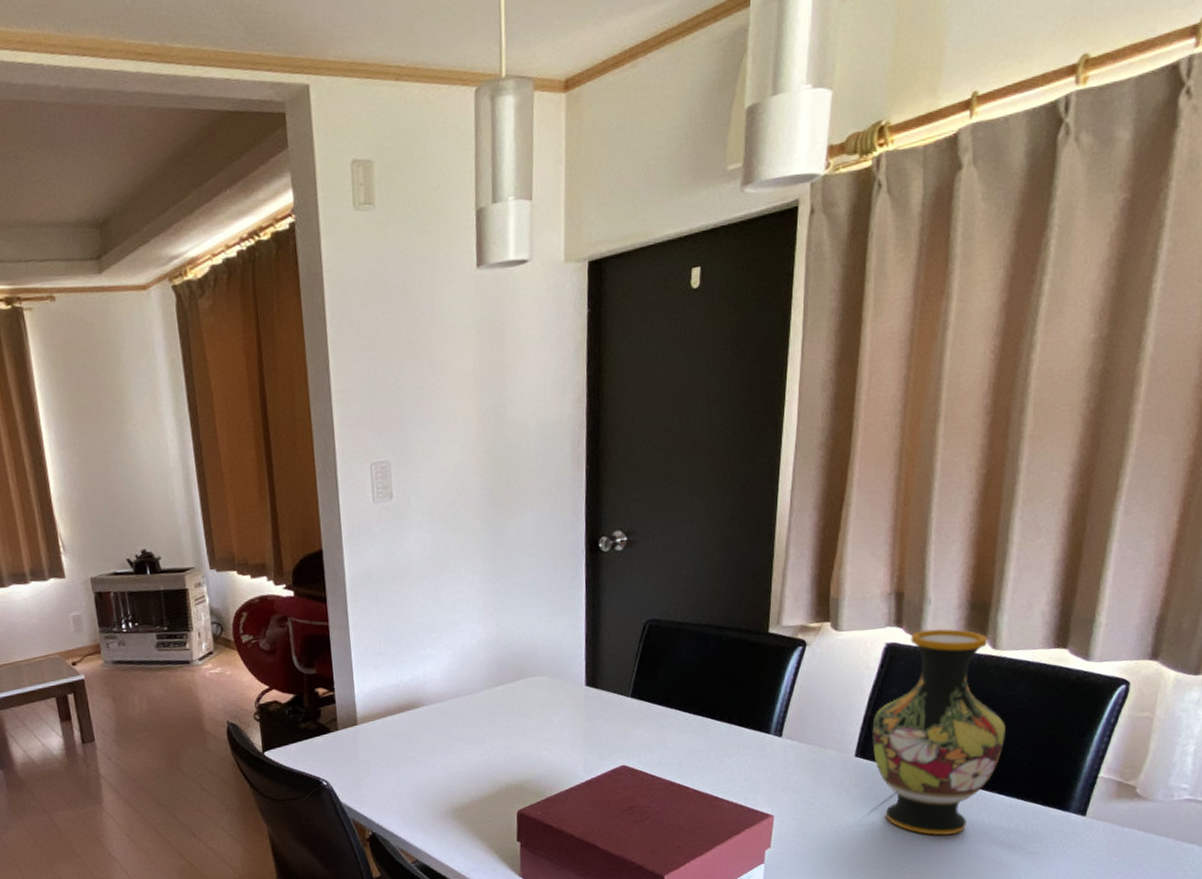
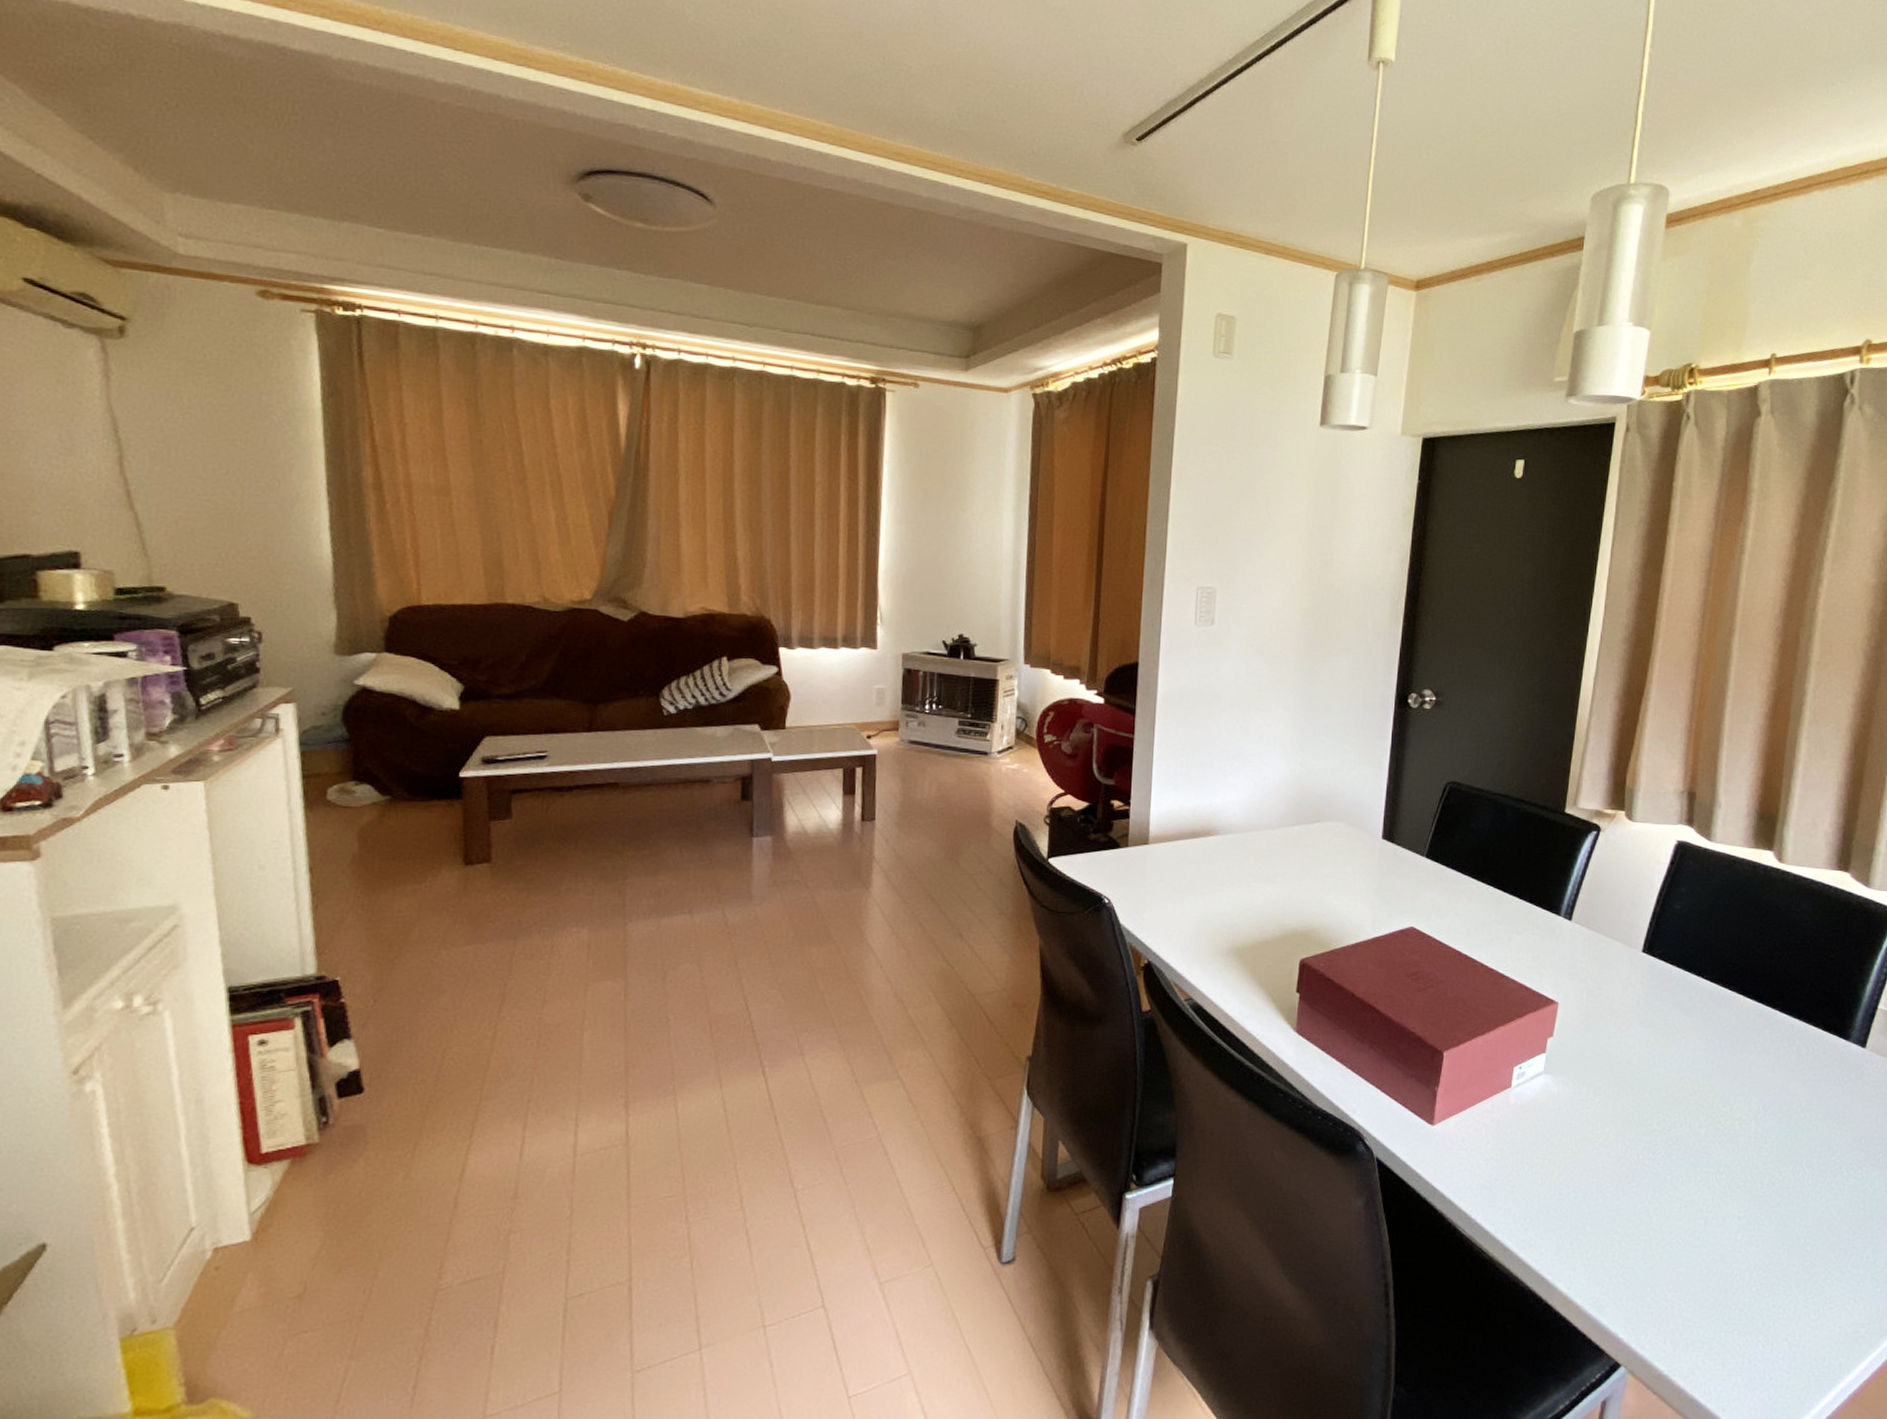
vase: present [872,629,1005,836] -> none [1659,833,1789,1049]

